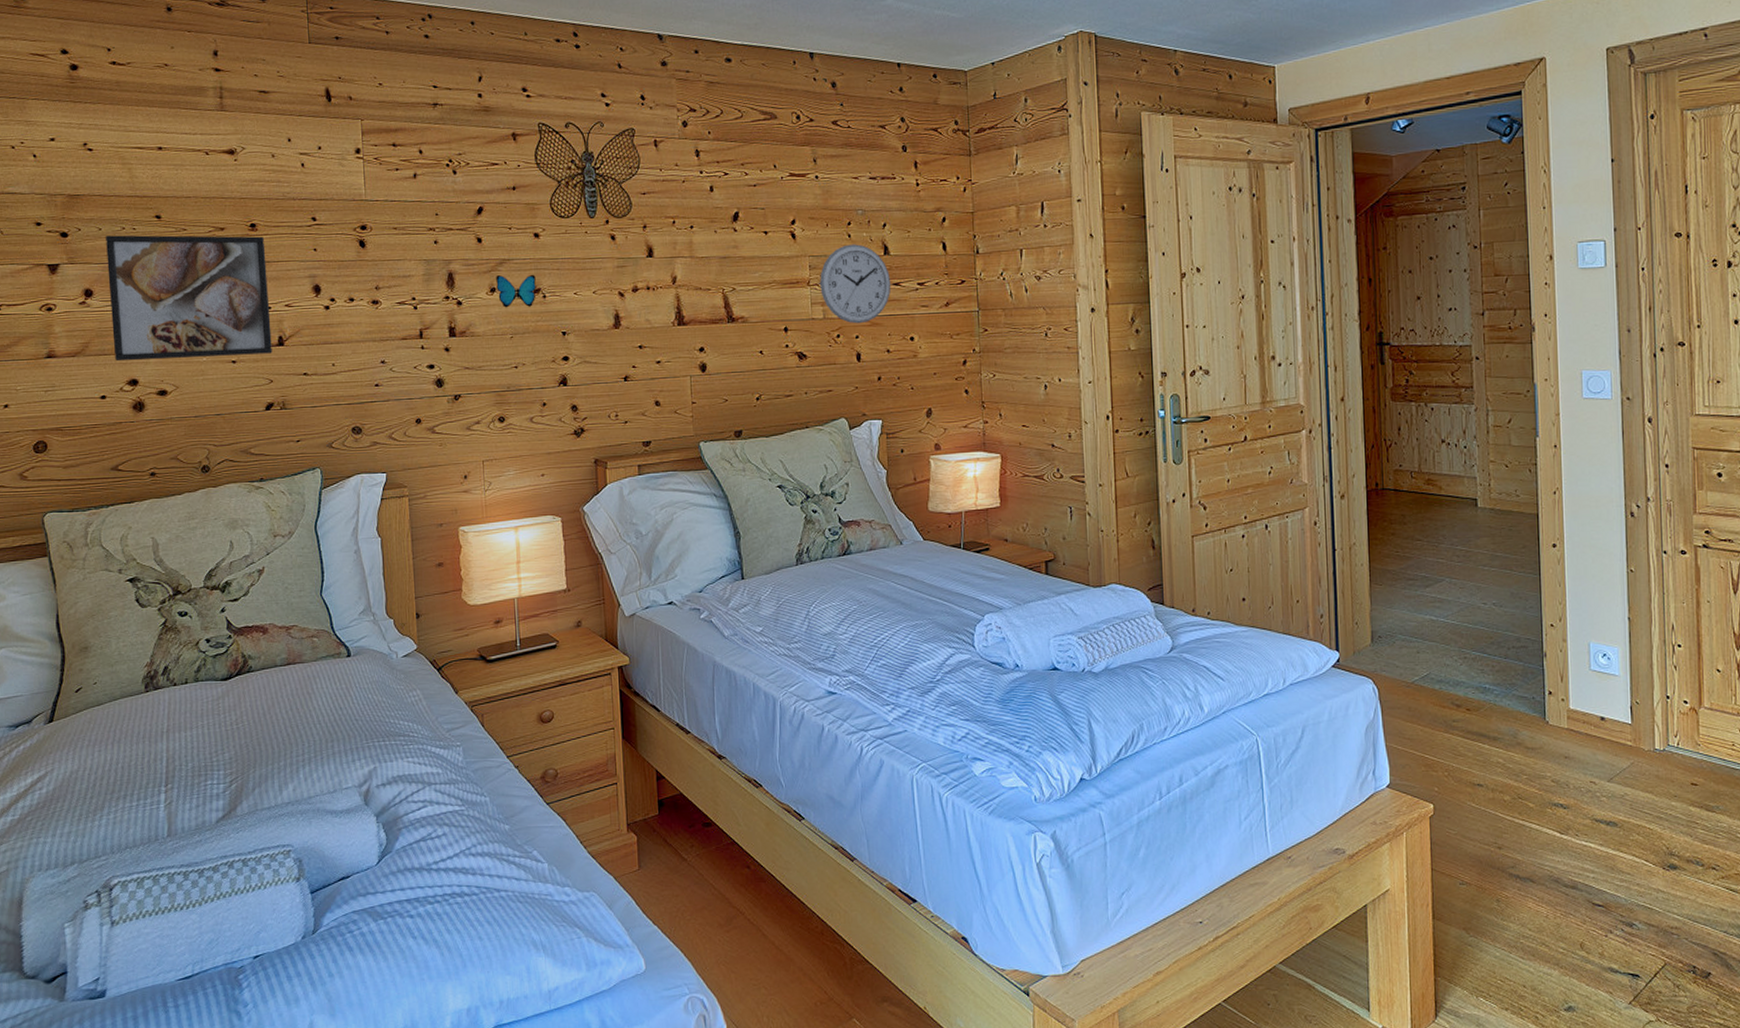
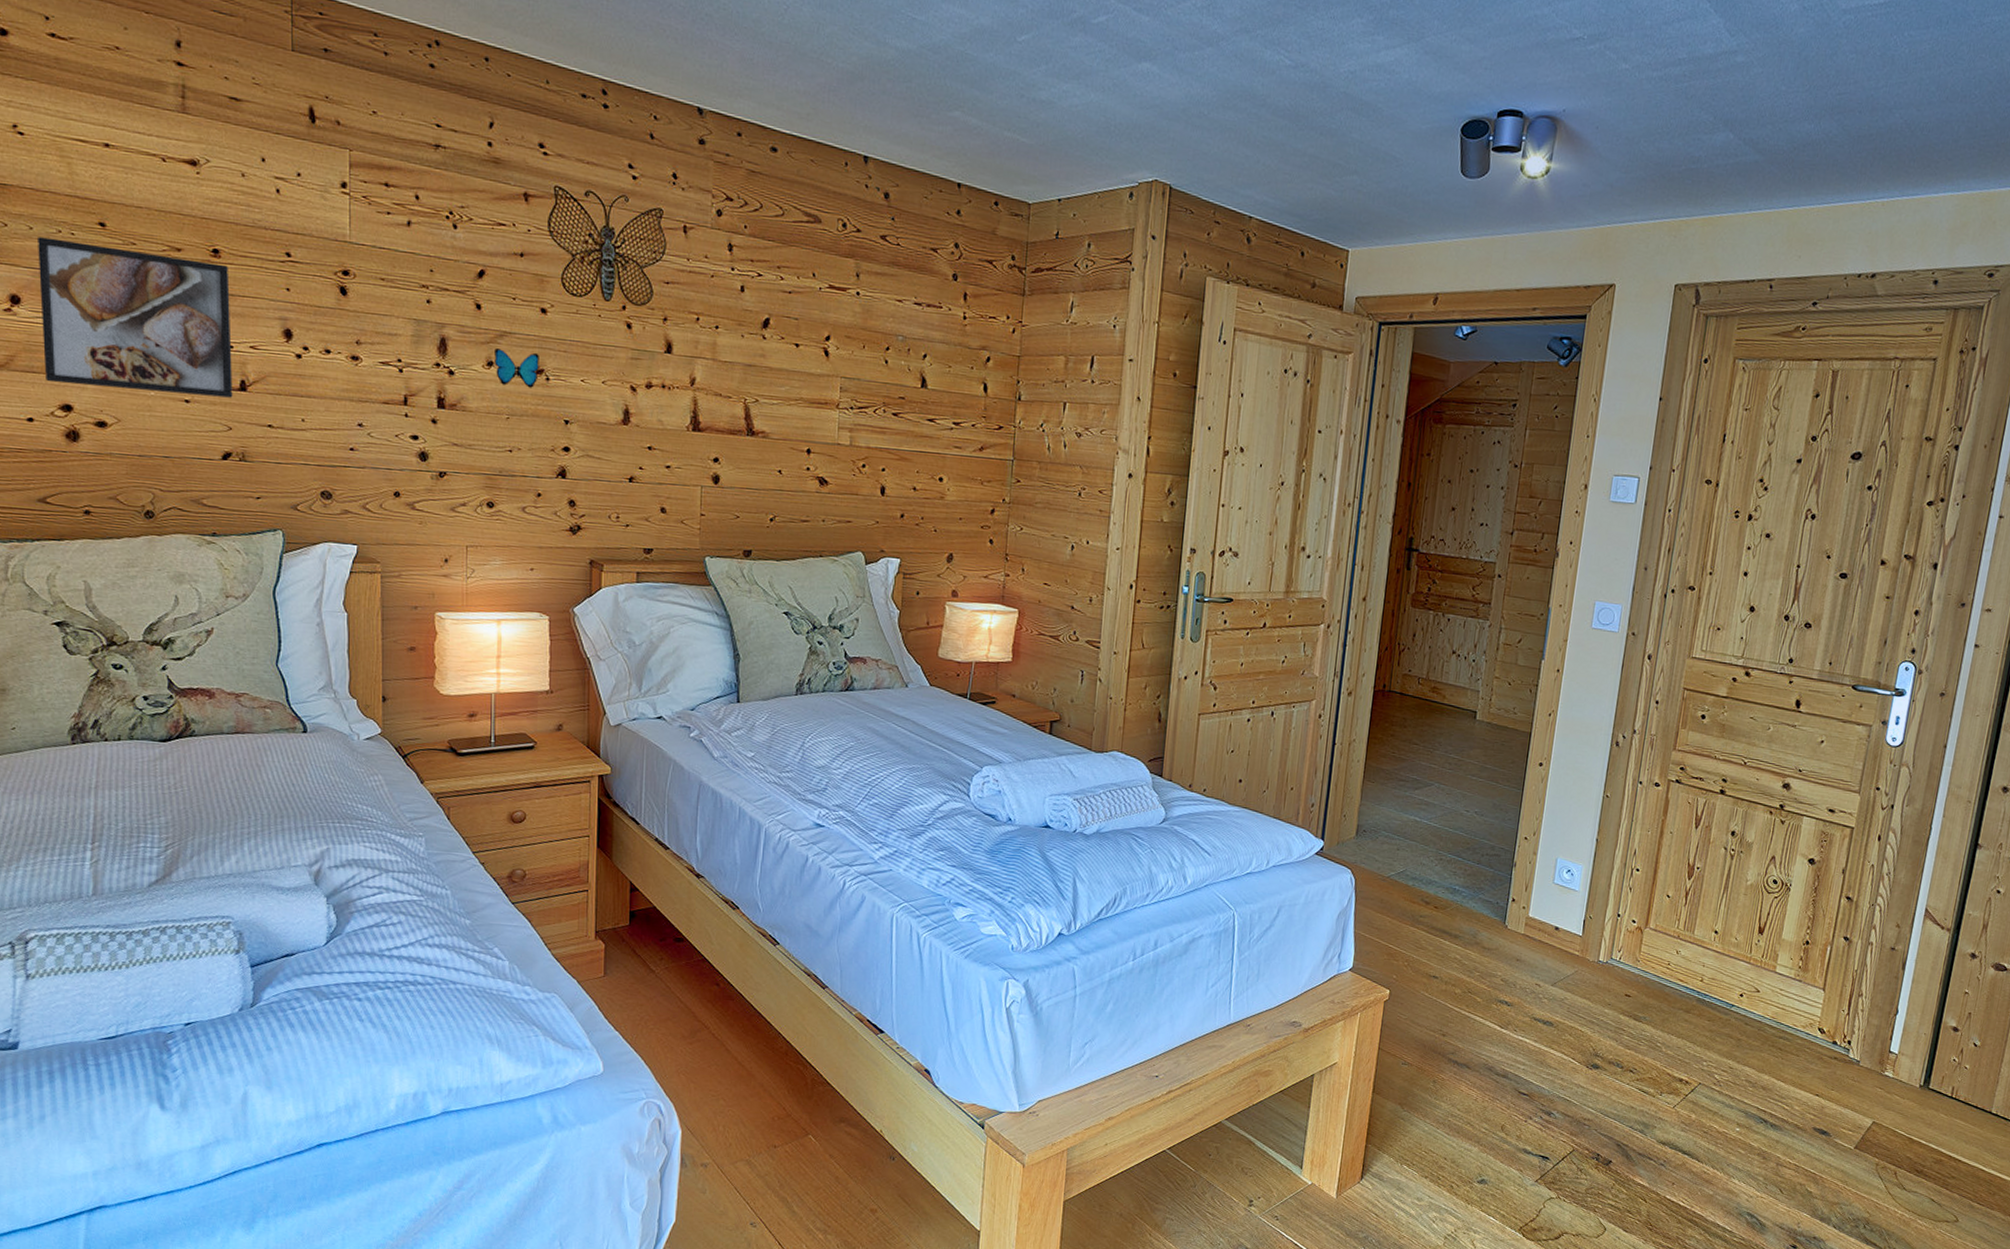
wall clock: present [820,244,891,324] -> none [849,370,926,457]

